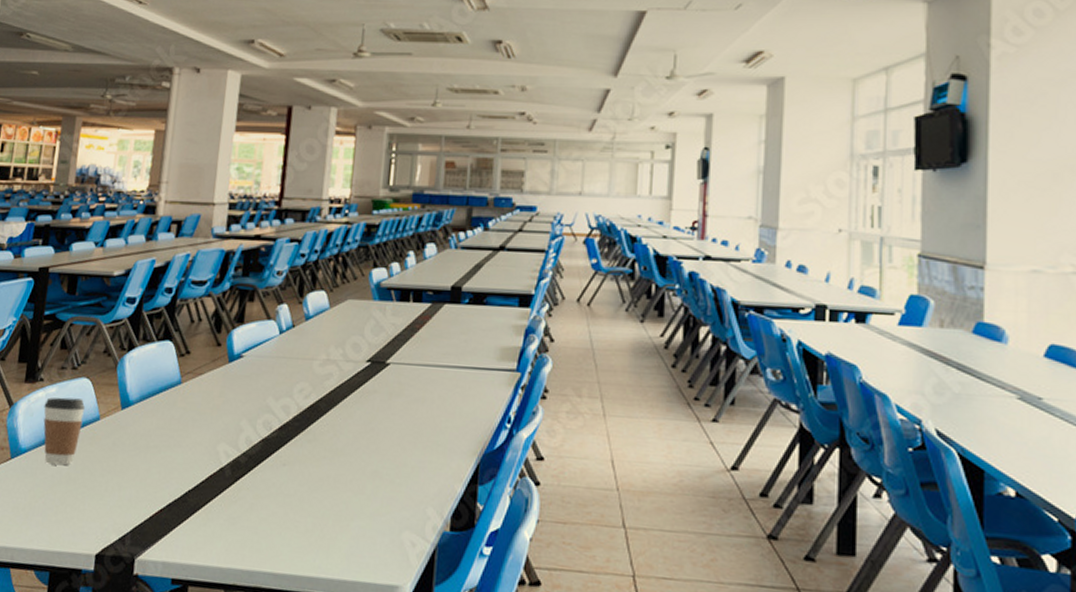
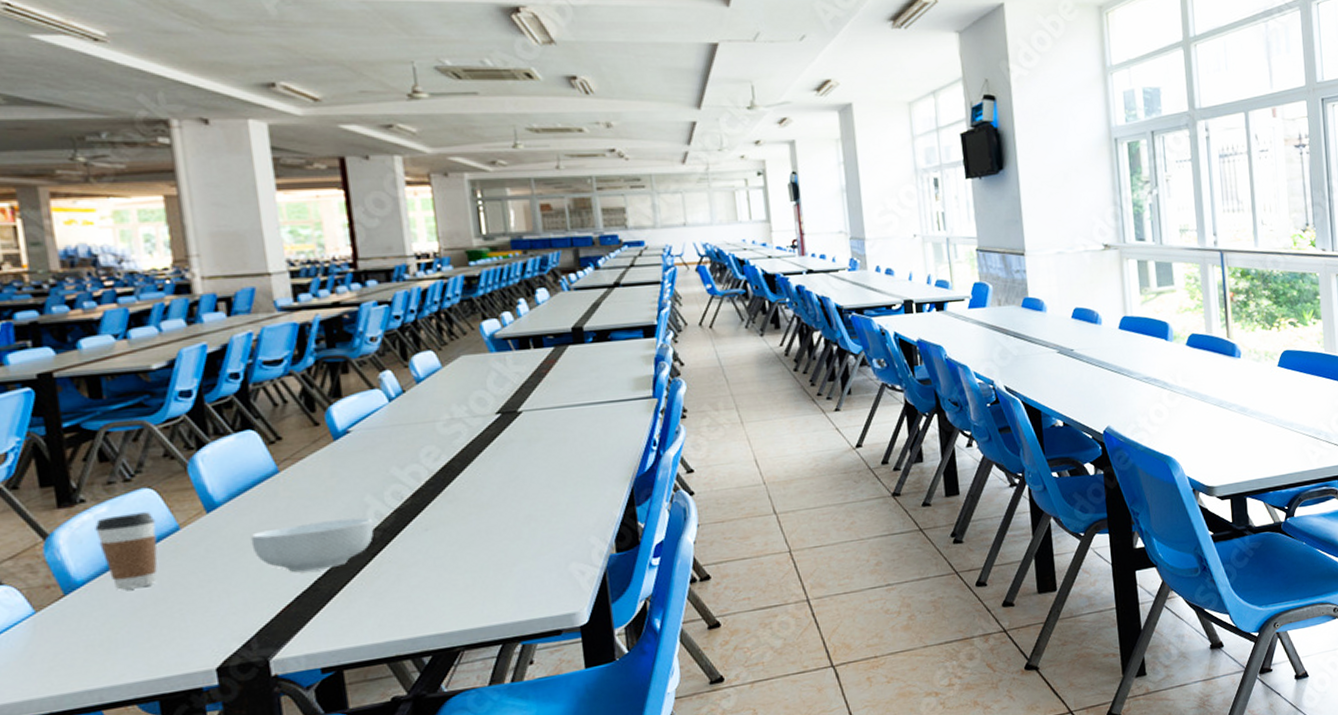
cereal bowl: none [146,435,243,484] -> present [250,517,374,573]

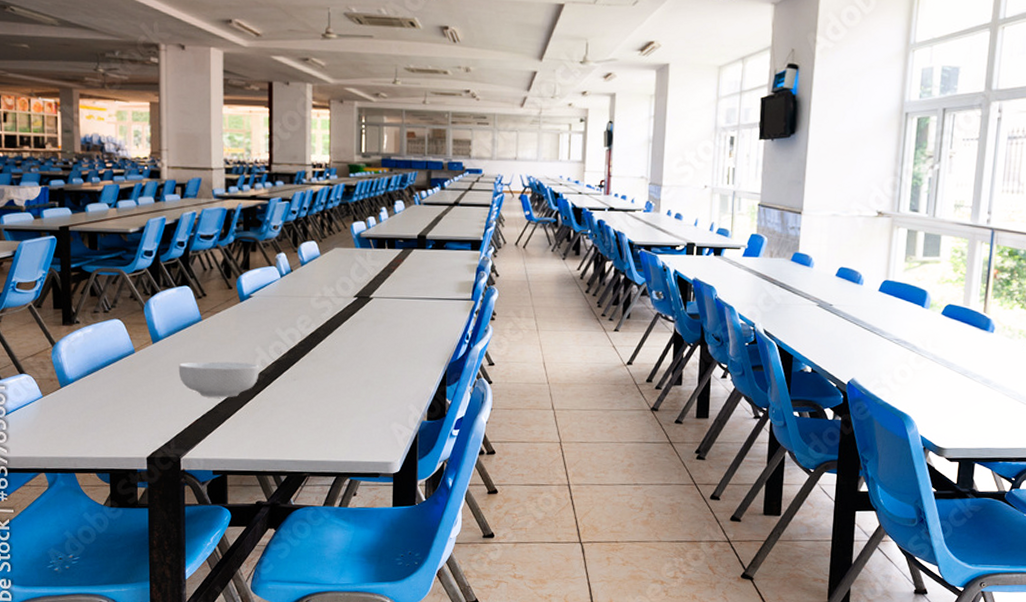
coffee cup: present [95,512,158,590] -> none [83,336,121,391]

